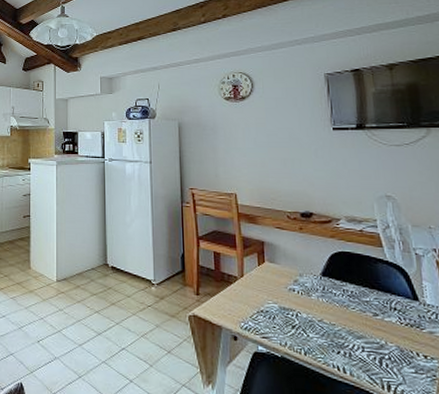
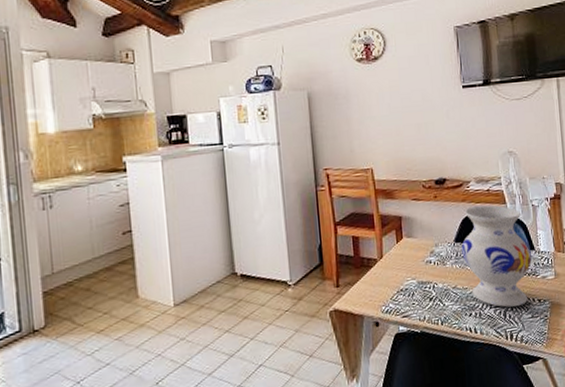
vase: none [329,244,416,357] -> present [461,205,533,308]

